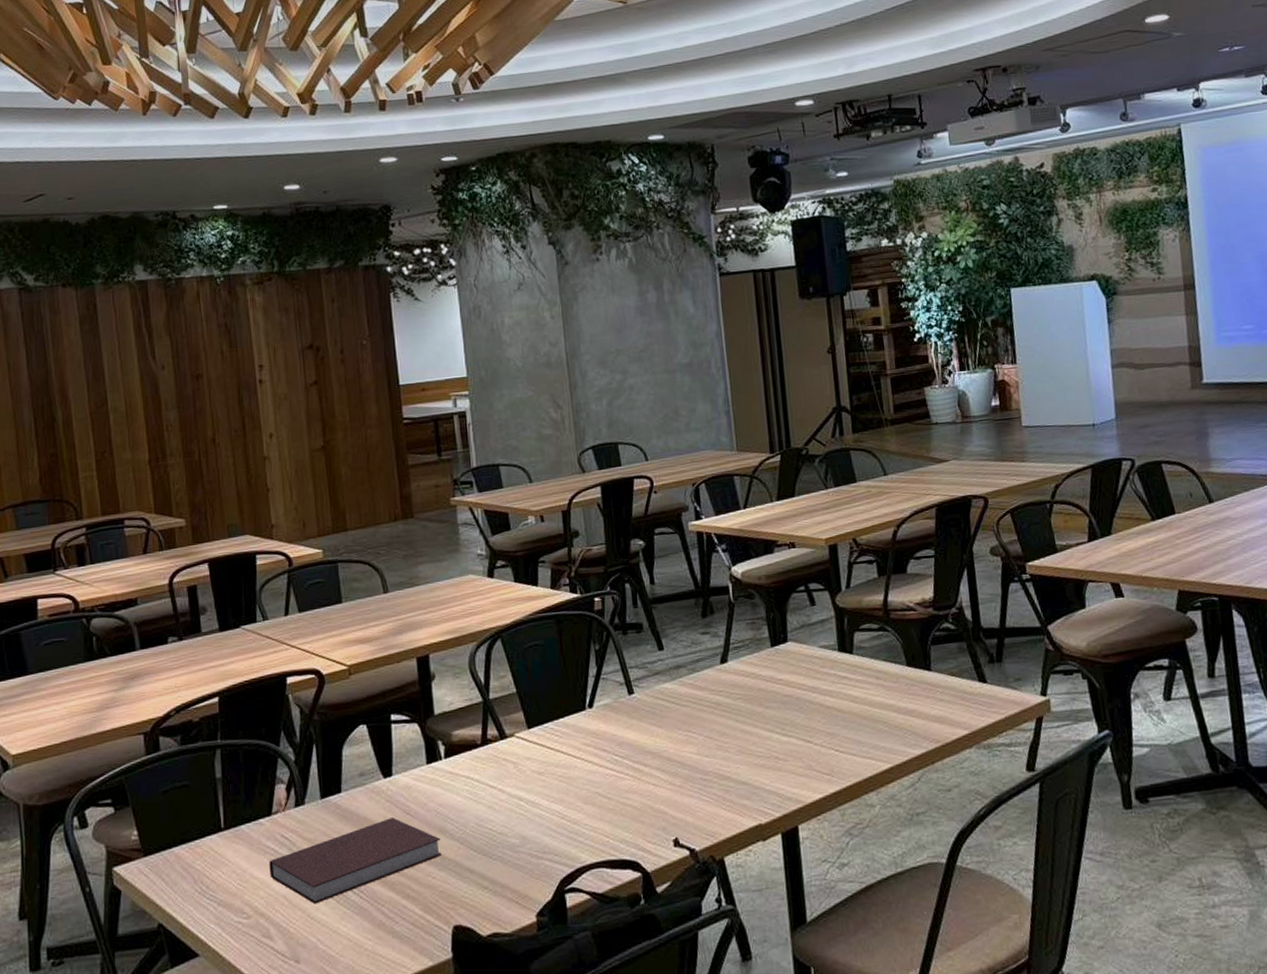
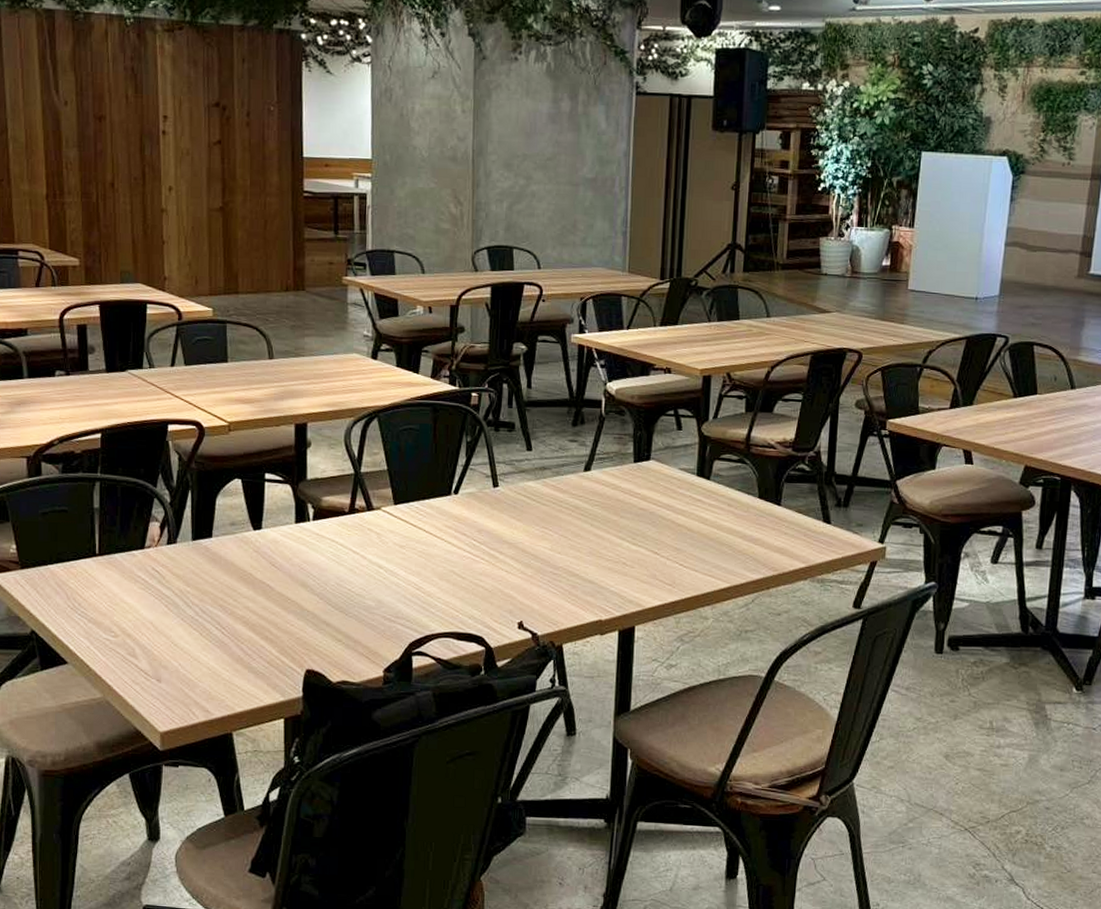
notebook: present [269,817,442,905] -> none [139,566,302,633]

